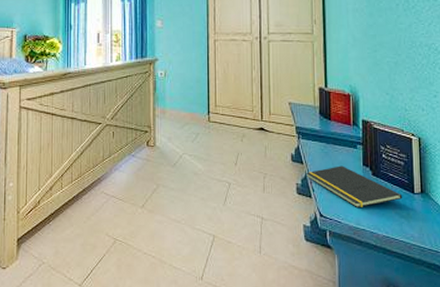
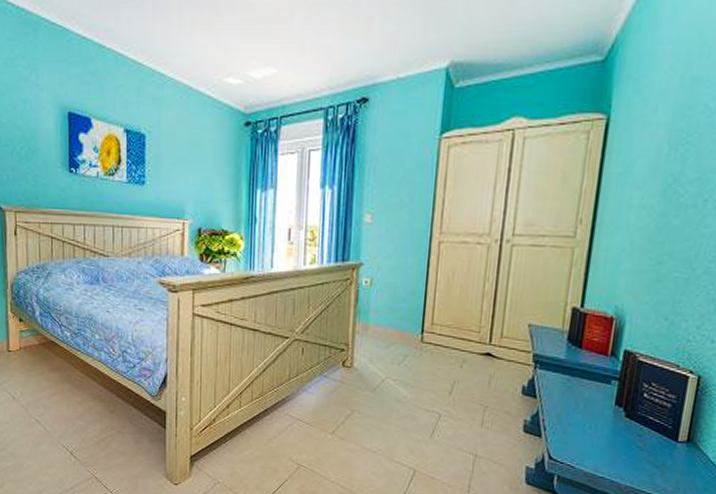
notepad: present [306,165,403,207] -> none [538,403,662,453]

